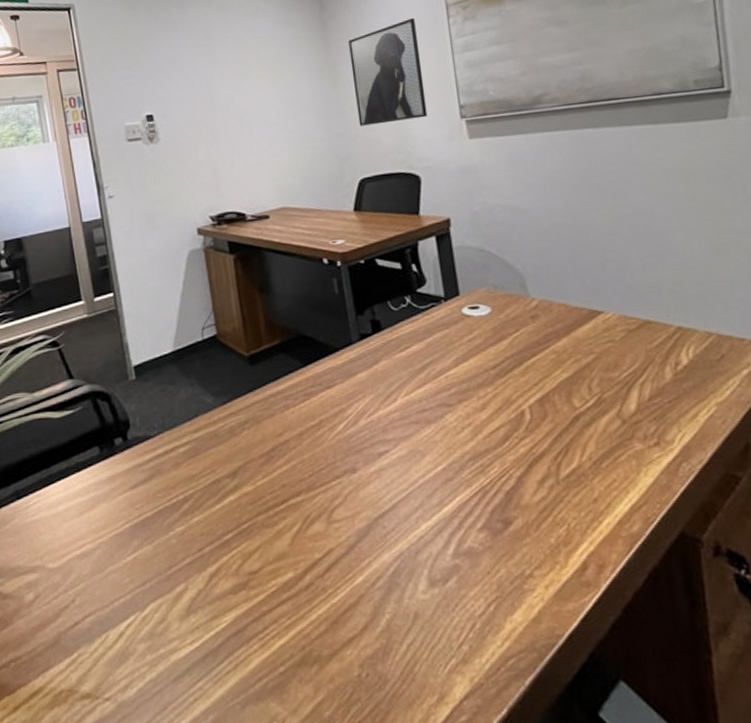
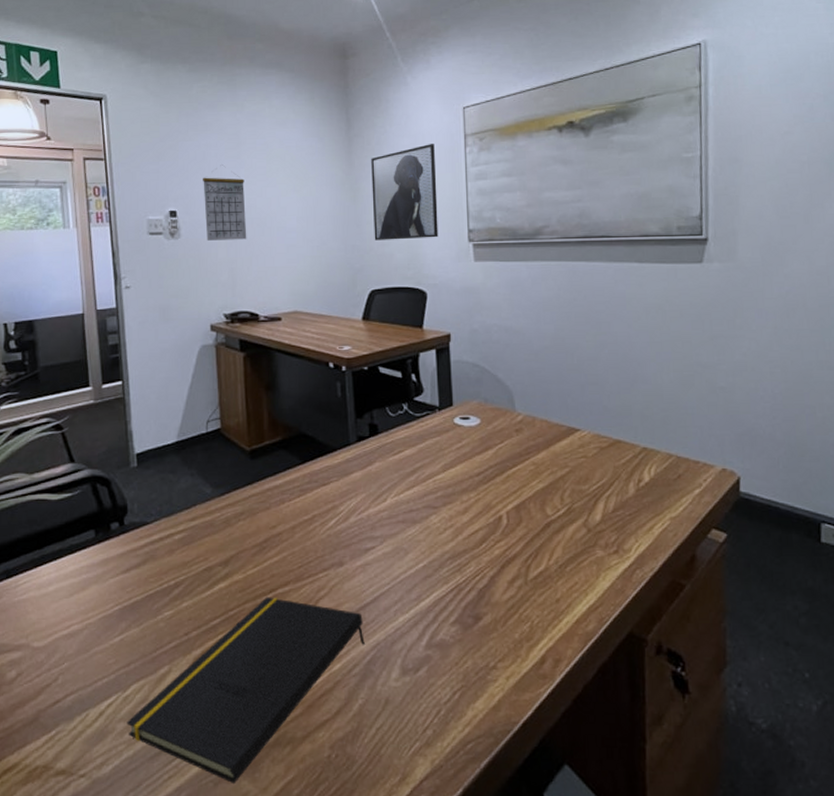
notepad: none [147,508,388,707] -> present [126,597,366,785]
calendar: none [177,62,227,142] -> present [203,164,247,241]

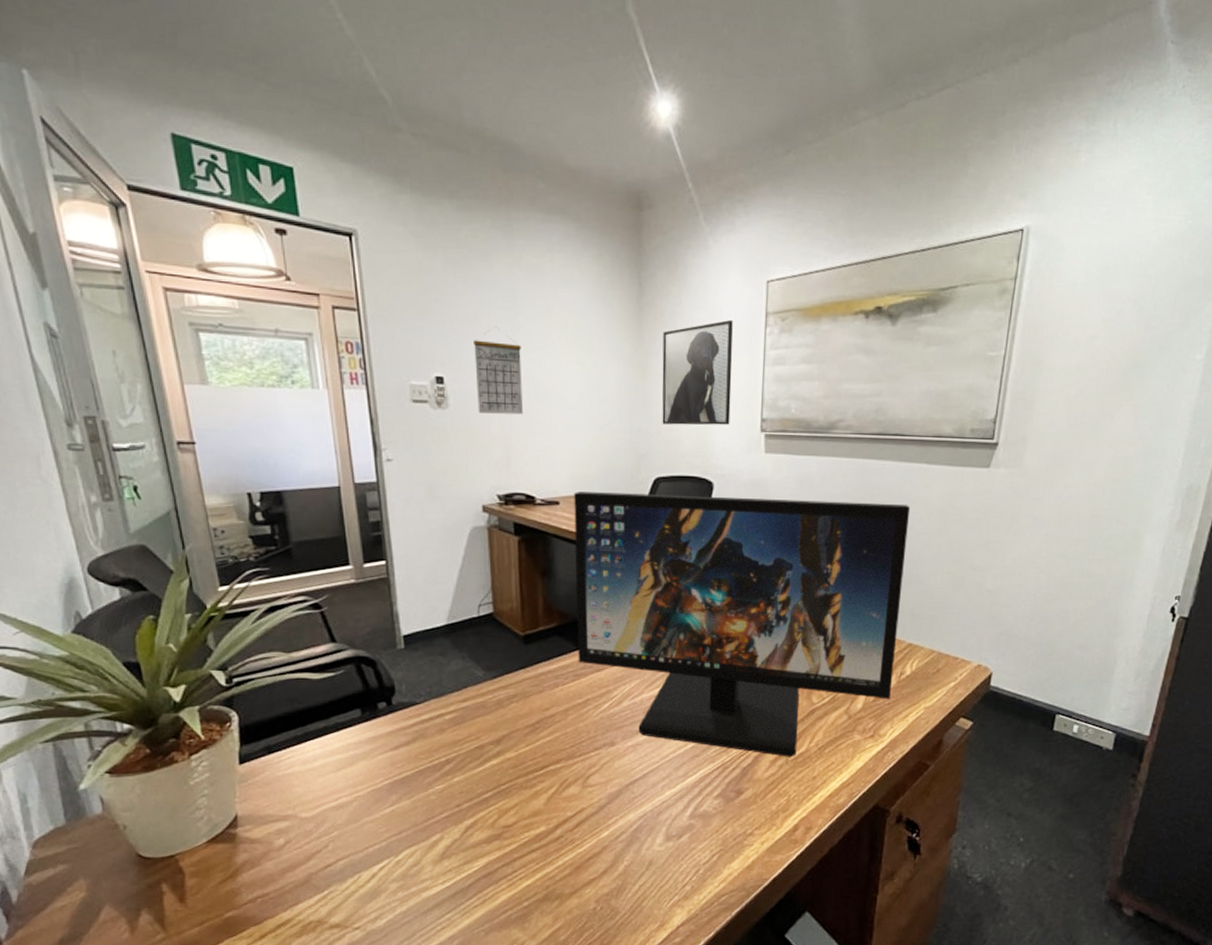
notepad: present [126,597,366,785] -> none [399,773,633,933]
computer monitor: none [295,303,631,577] -> present [574,492,911,757]

